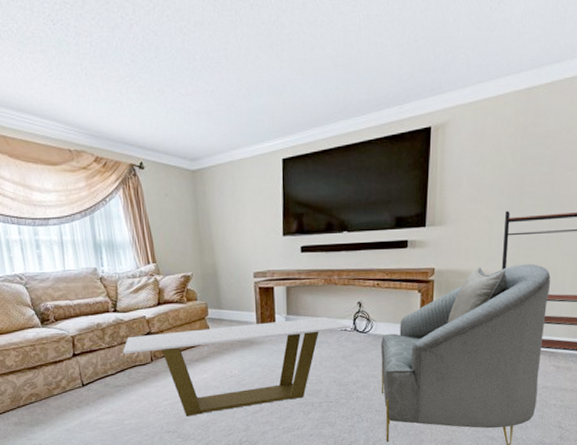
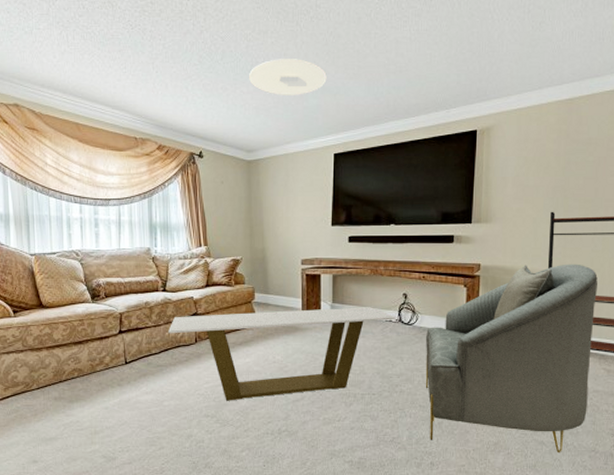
ceiling light: none [187,53,271,96] -> present [249,59,327,95]

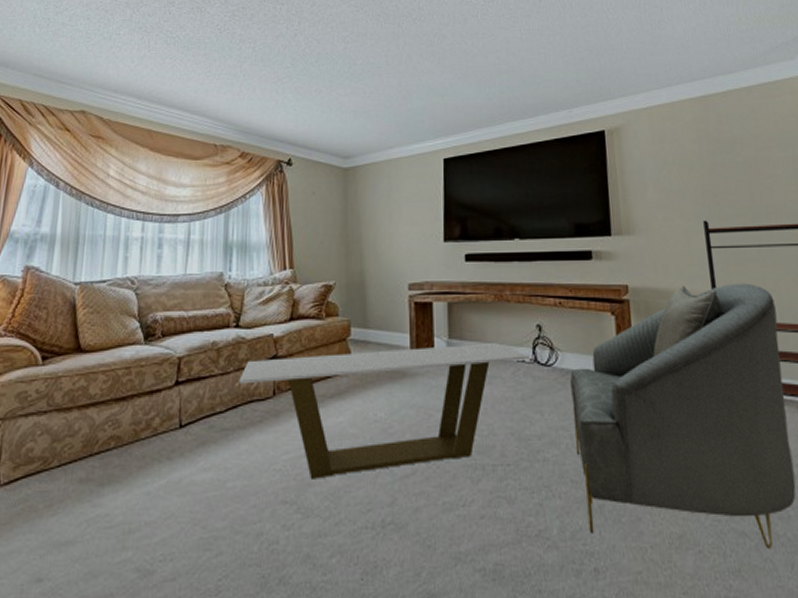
ceiling light: present [249,59,327,95] -> none [347,60,432,97]

